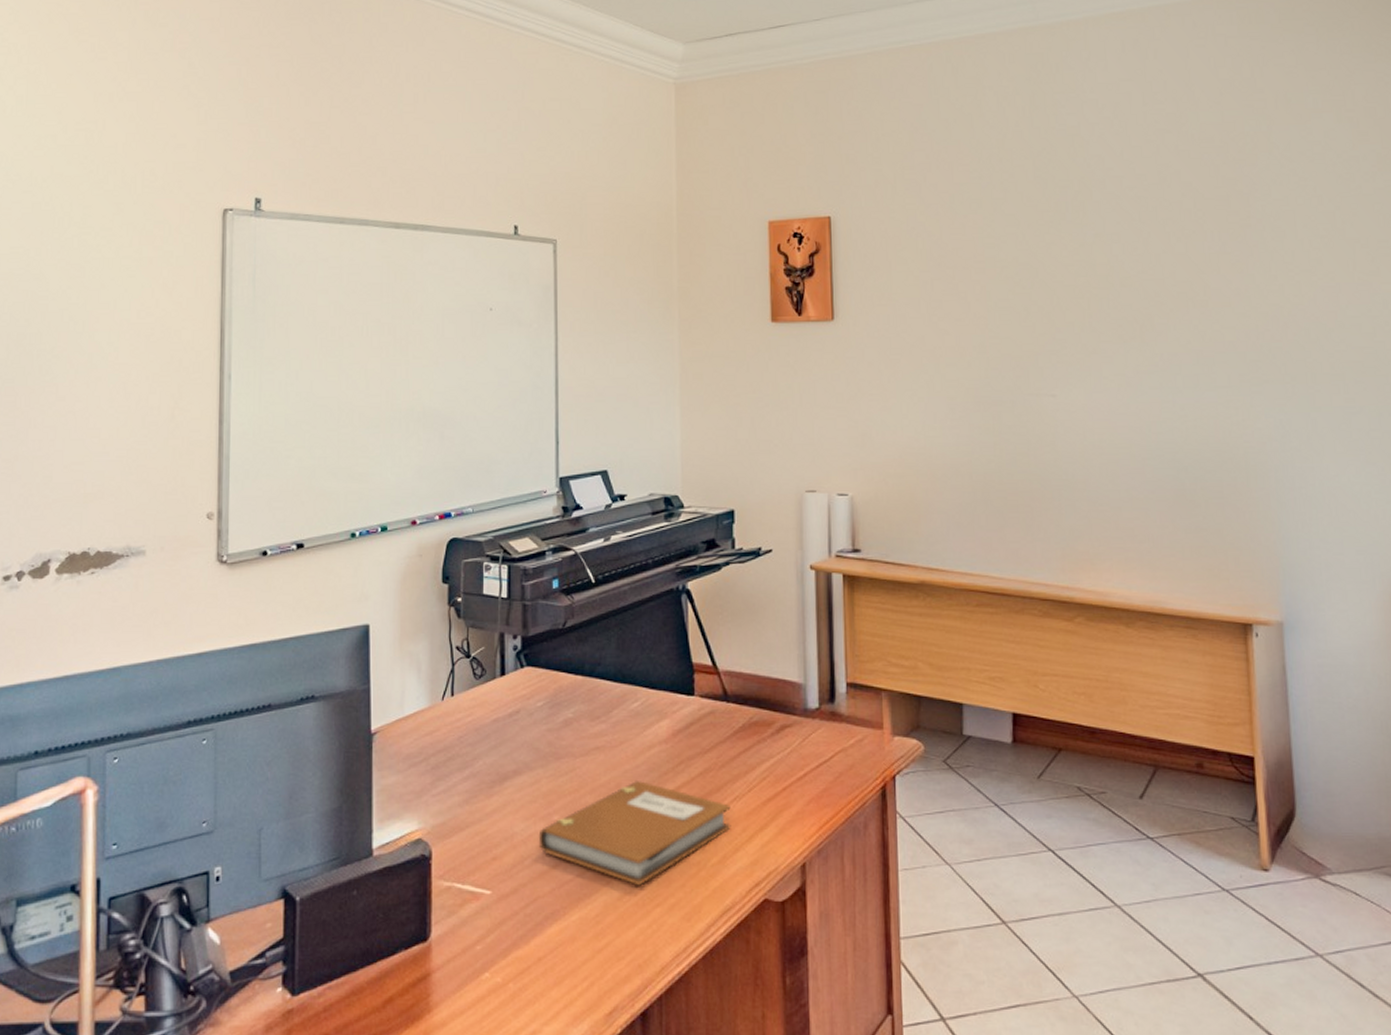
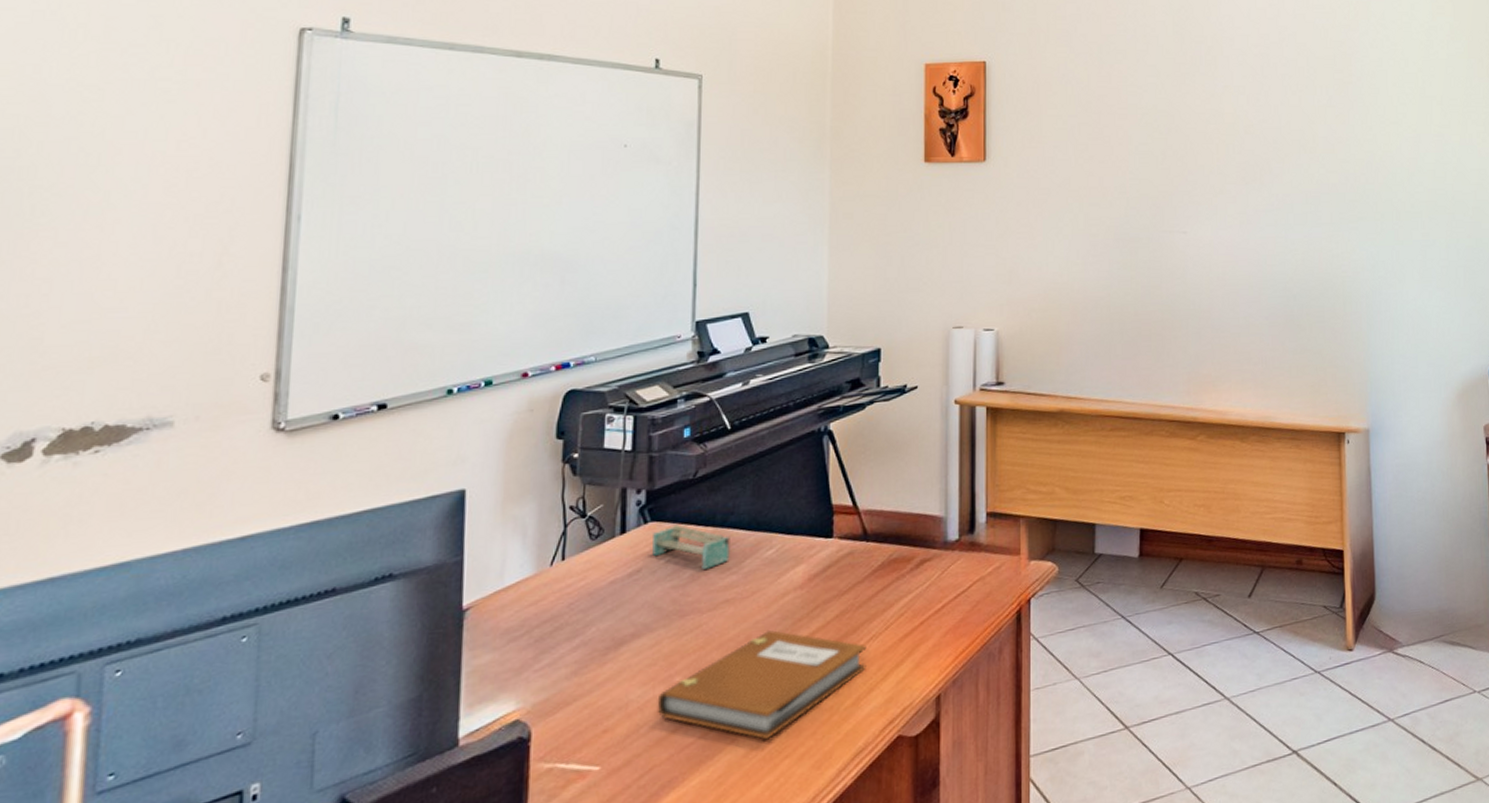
shelf: none [529,671,598,716] -> present [652,524,730,569]

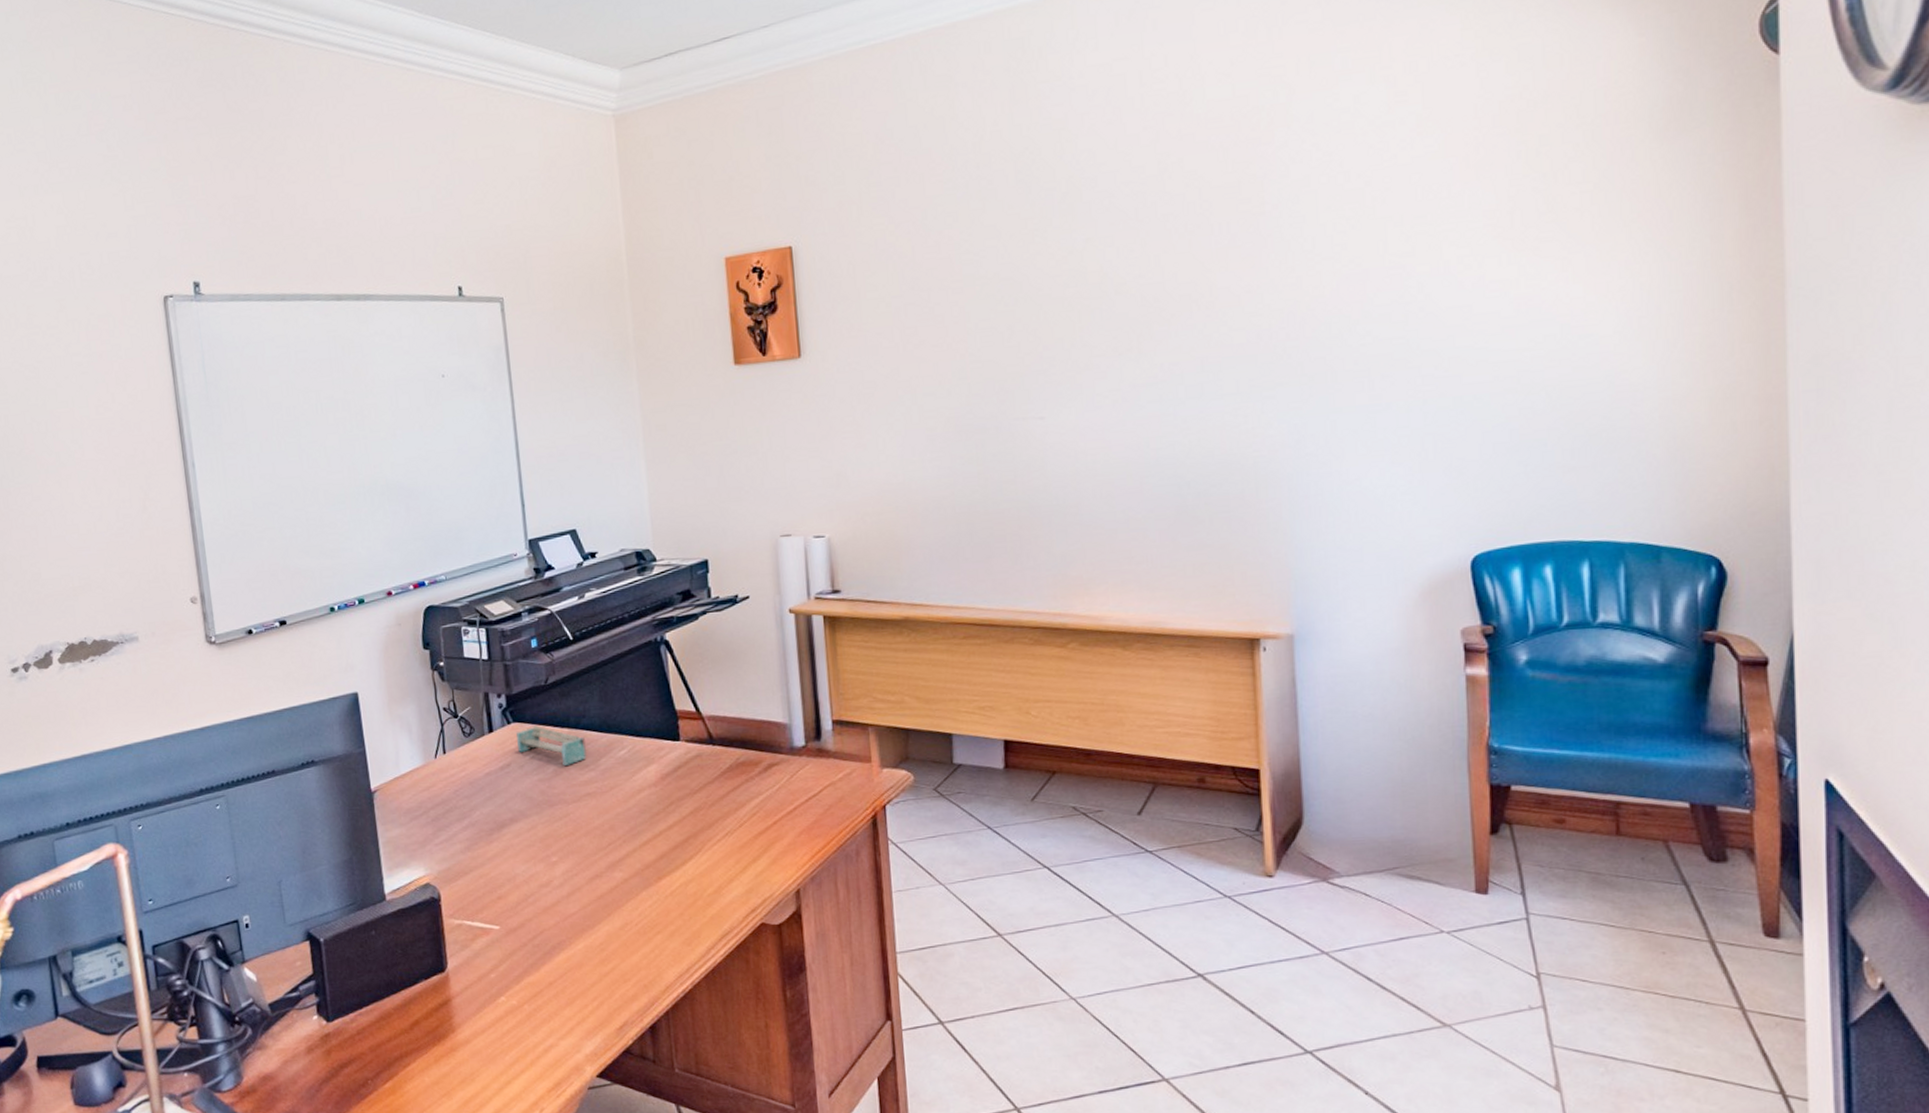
notebook: present [657,630,867,740] -> none [539,822,725,916]

